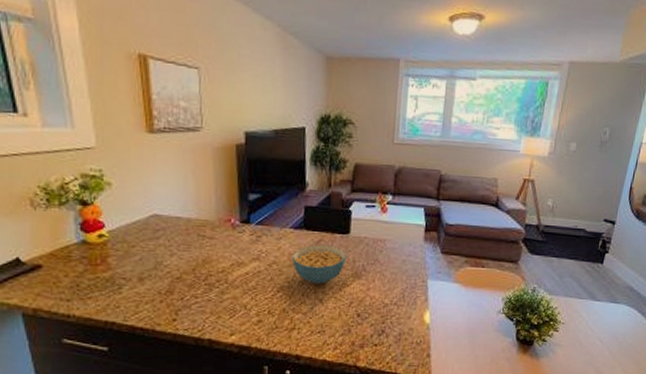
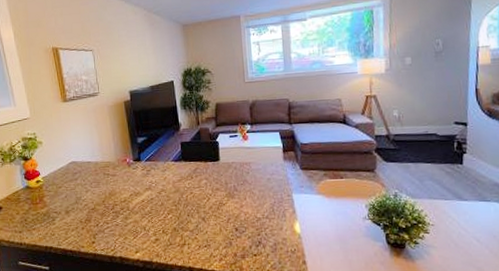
cereal bowl: present [291,245,346,284] -> none [175,172,220,205]

